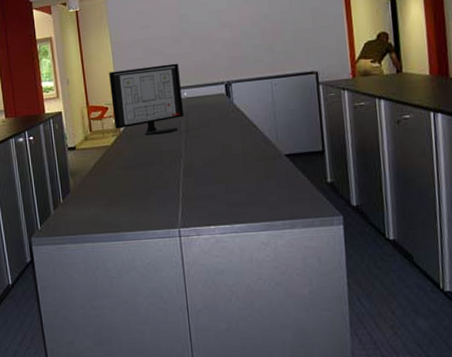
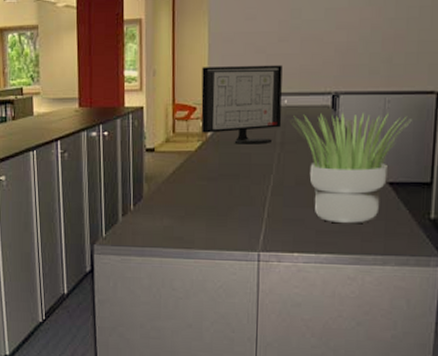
potted plant: none [192,95,298,196] -> present [290,113,412,224]

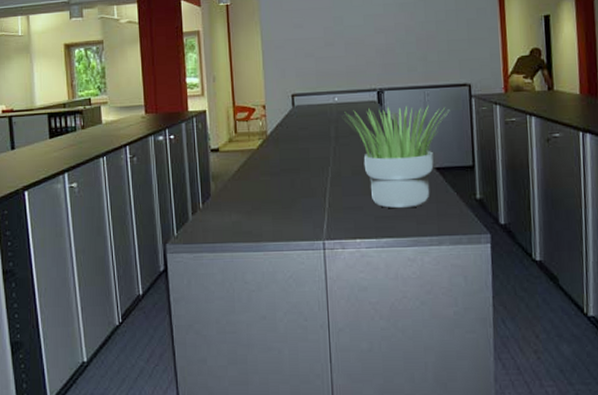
computer monitor: present [201,65,283,144] -> none [258,66,335,141]

